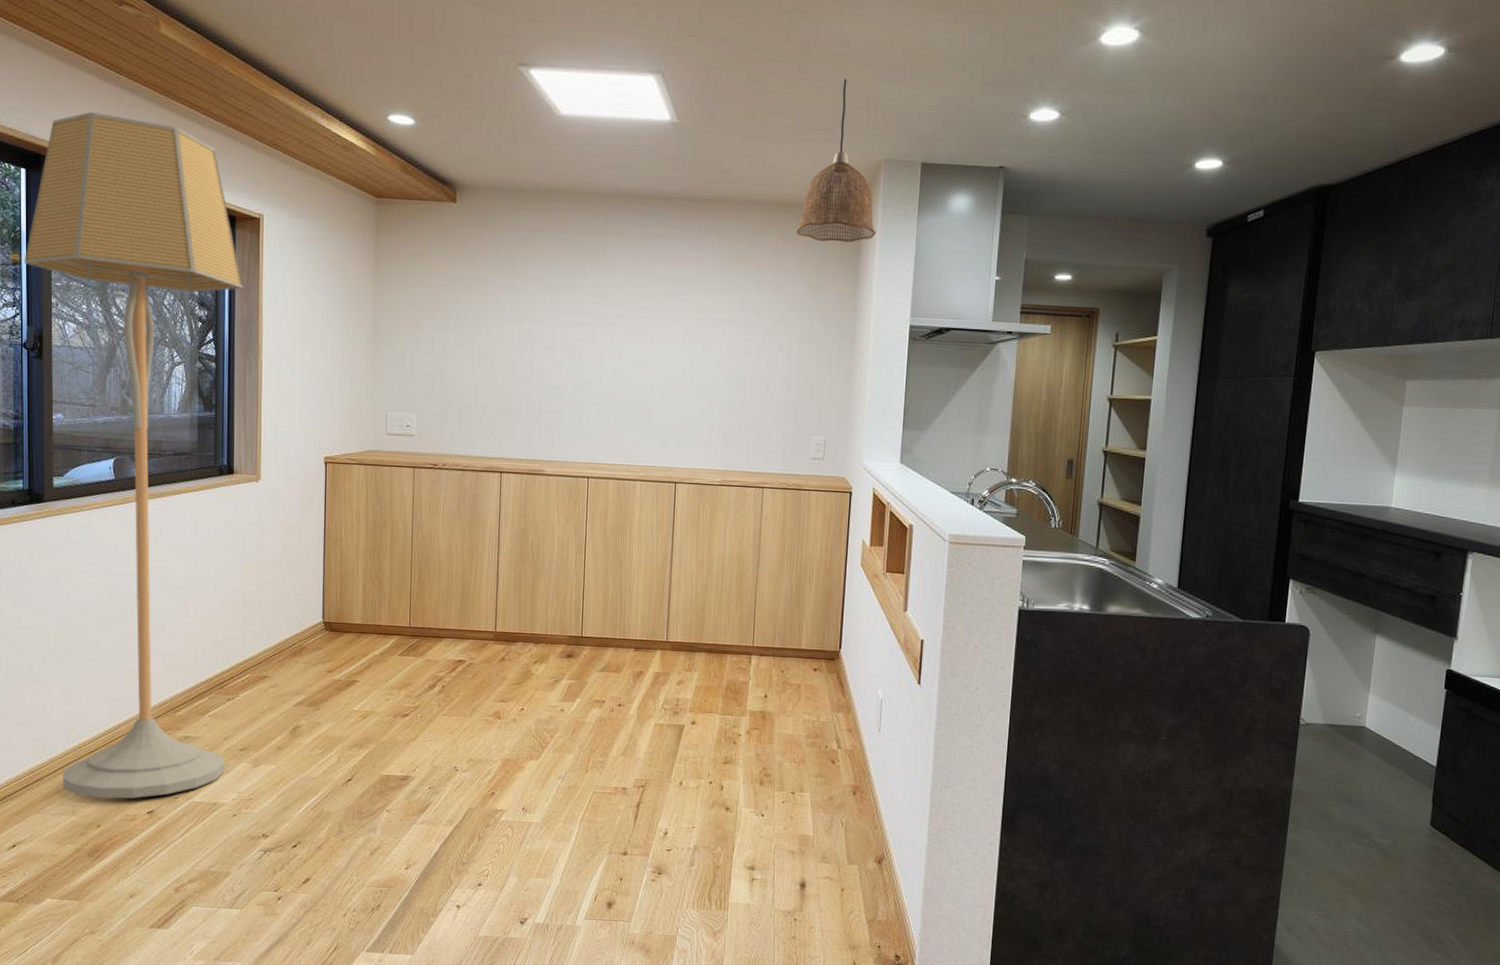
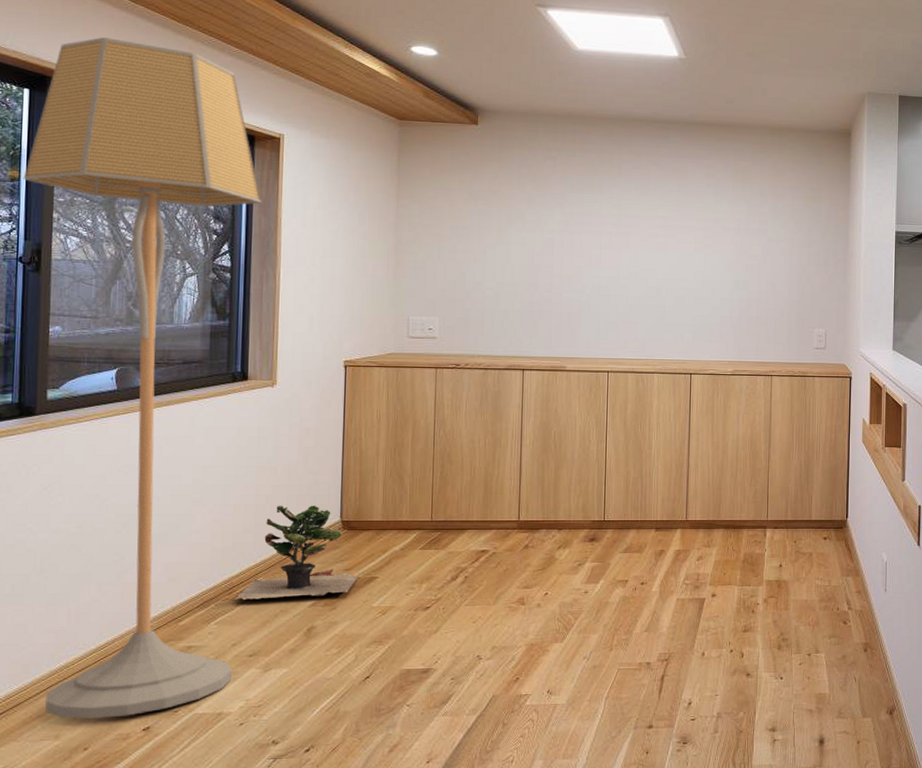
potted plant: none [226,603,340,696] -> present [234,505,358,600]
pendant lamp: present [796,79,876,242] -> none [794,25,863,161]

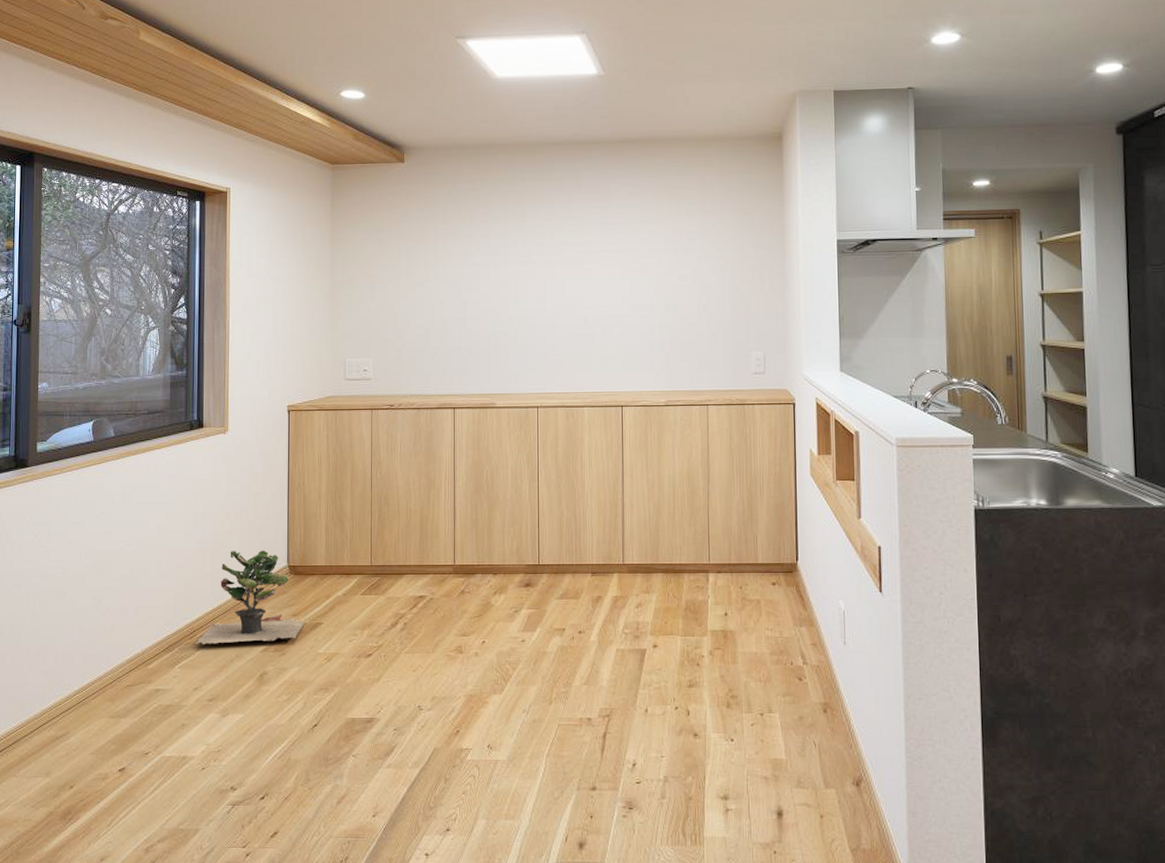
floor lamp: present [23,37,261,720] -> none [16,112,212,759]

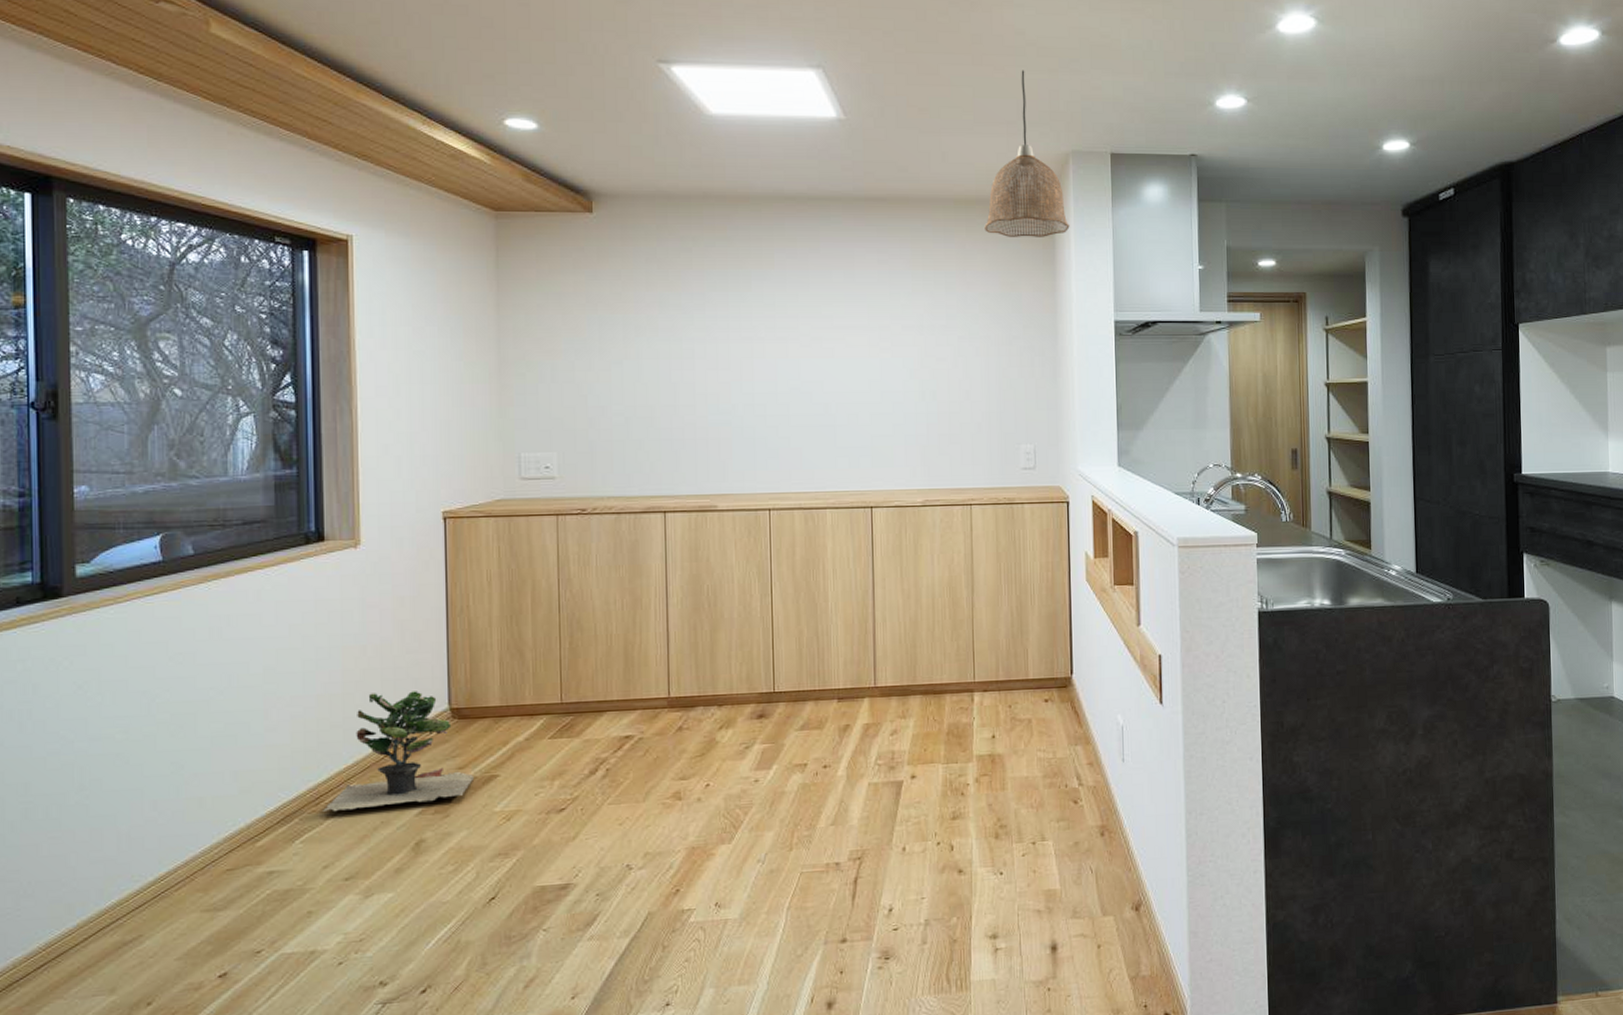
pendant lamp: none [721,23,797,169] -> present [984,70,1070,237]

